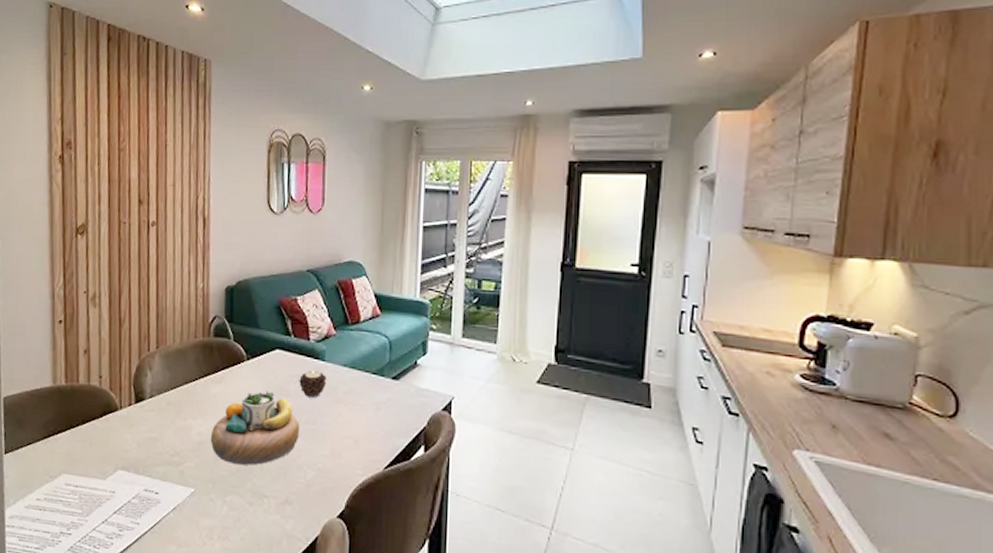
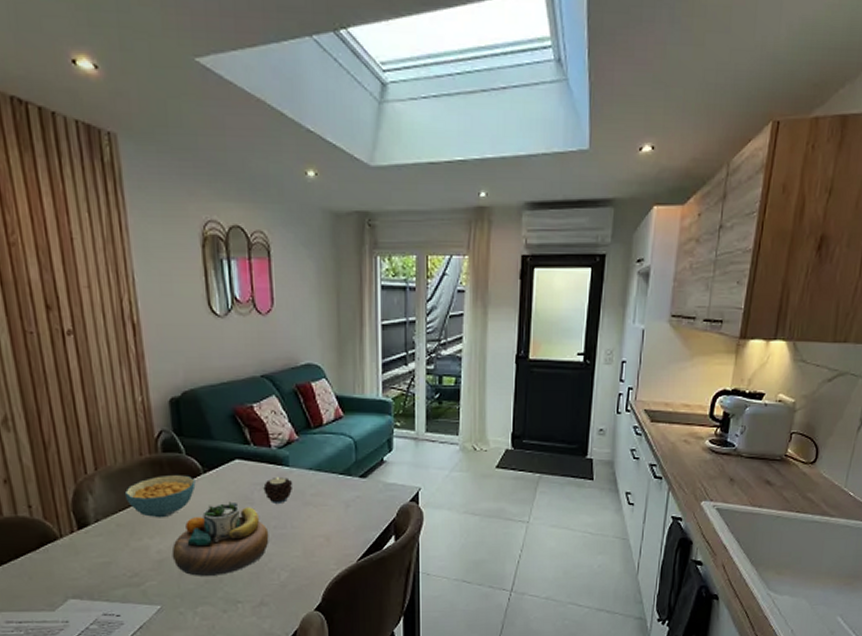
cereal bowl: none [177,359,239,401] -> present [124,475,196,518]

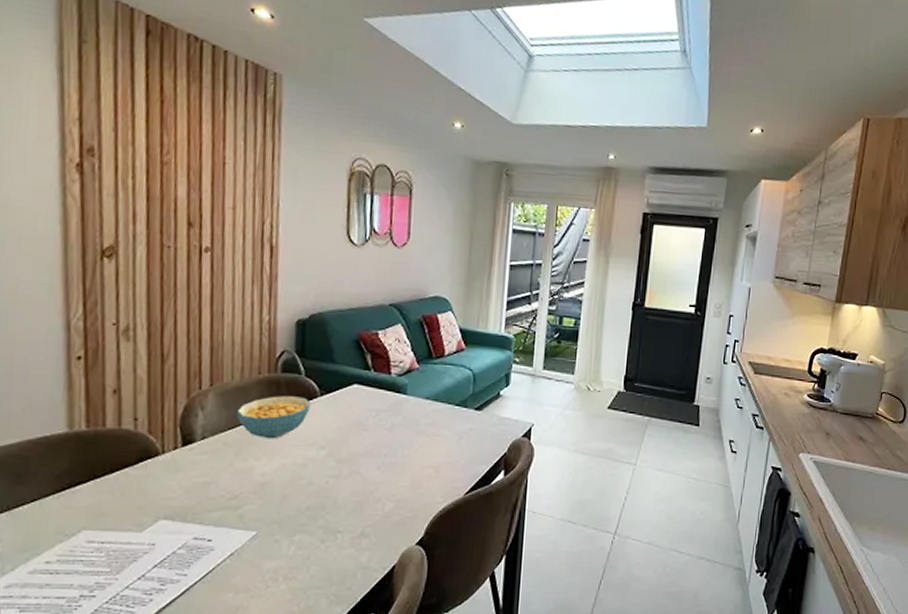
decorative bowl: present [171,501,269,576] -> none [276,426,379,502]
candle: present [263,476,293,503] -> none [378,404,409,431]

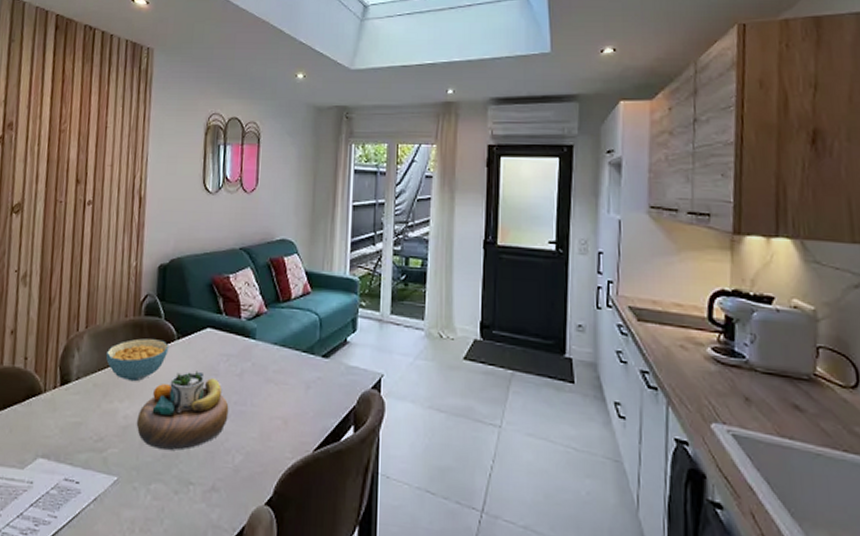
decorative bowl: none [276,426,379,502] -> present [136,371,229,450]

